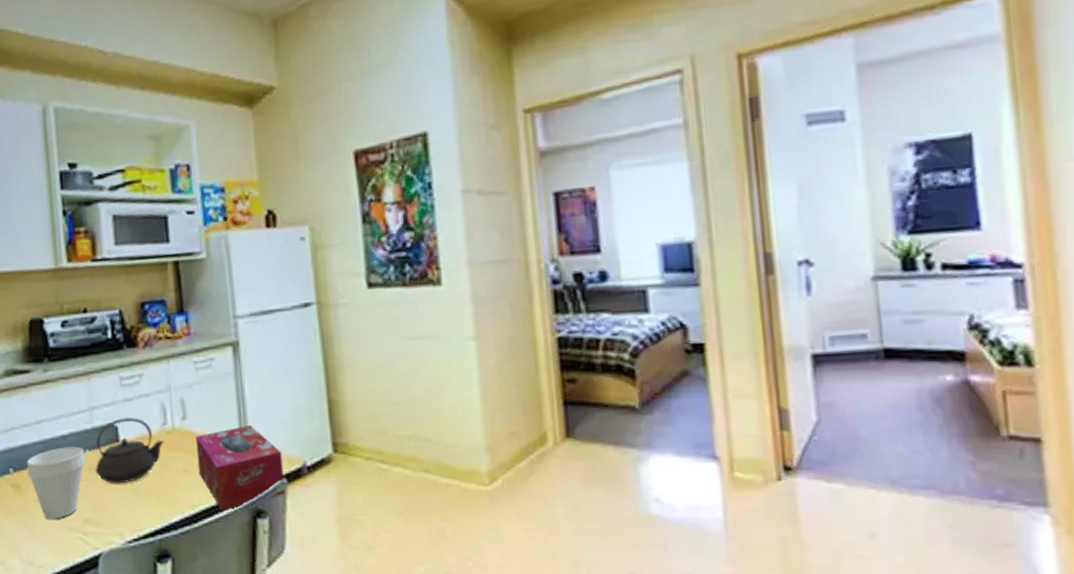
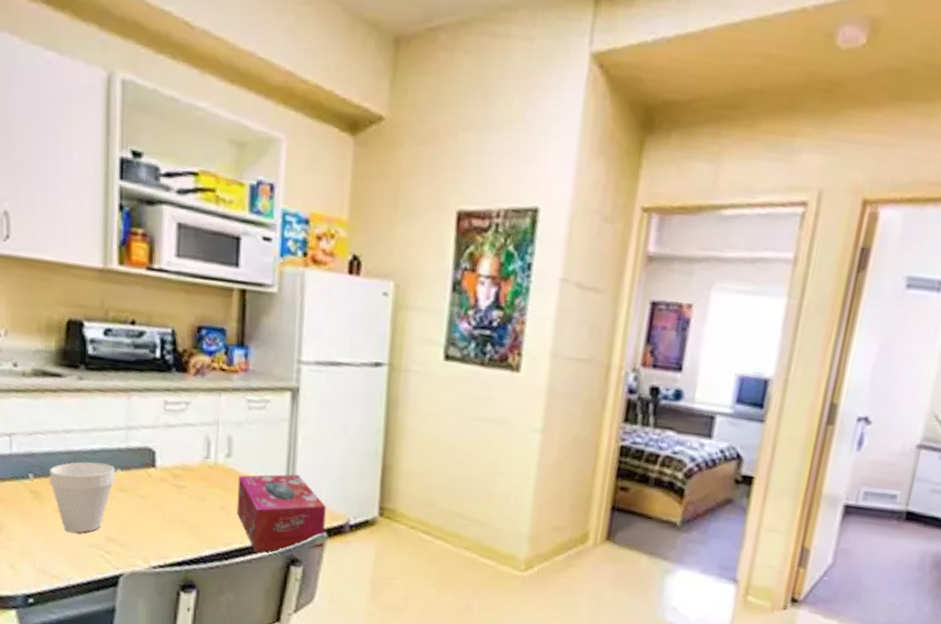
teapot: present [95,416,164,484] -> none [125,443,204,510]

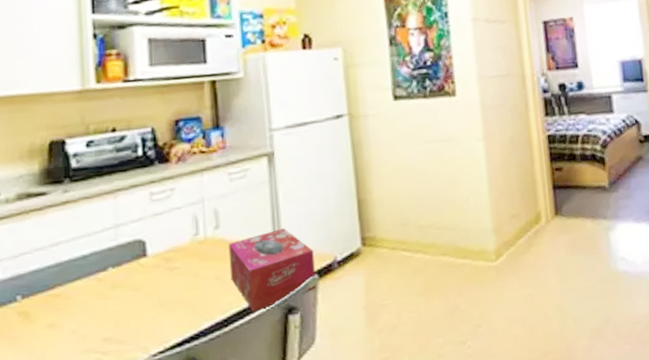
cup: present [49,461,116,533] -> none [38,265,108,345]

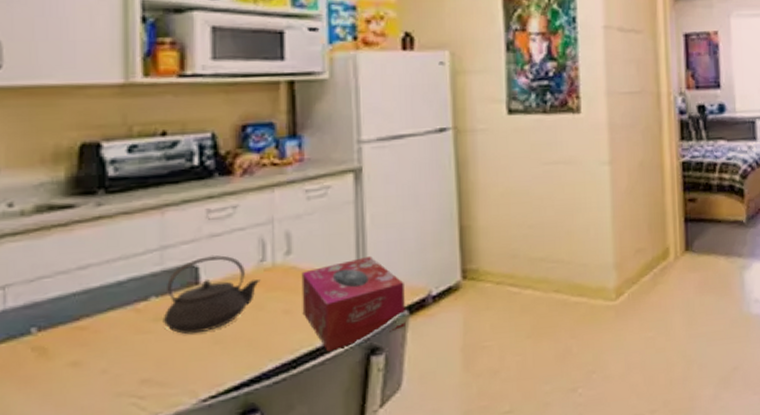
teapot: none [119,230,196,299] -> present [163,254,261,335]

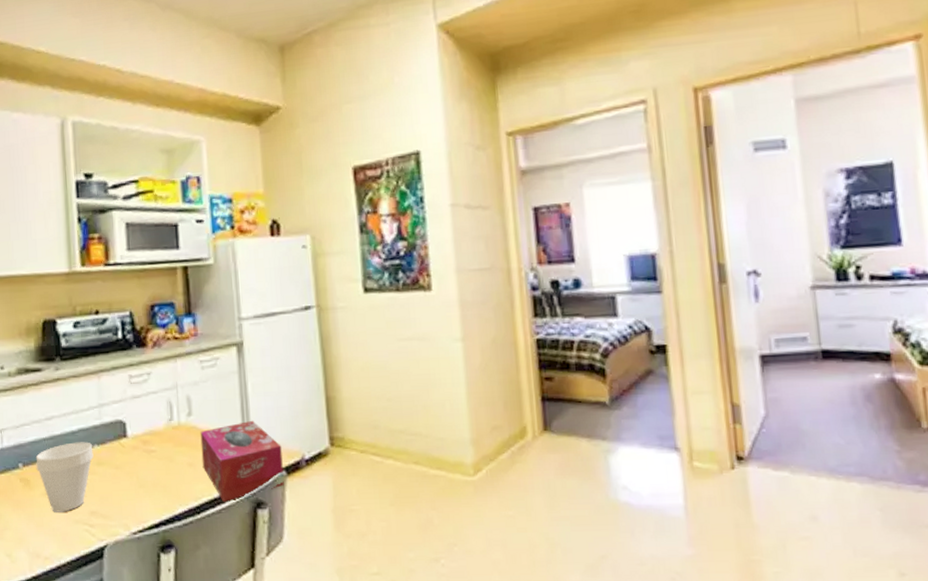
cup: none [59,293,149,386] -> present [35,442,94,513]
teapot: present [163,254,261,335] -> none [103,413,170,478]

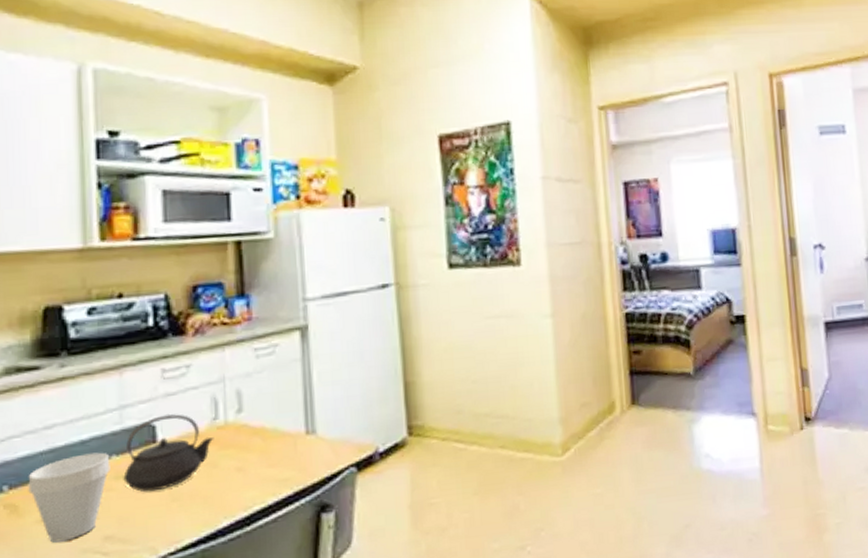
teapot: none [103,413,170,478] -> present [123,413,214,492]
tissue box: present [200,420,284,502] -> none [252,412,354,509]

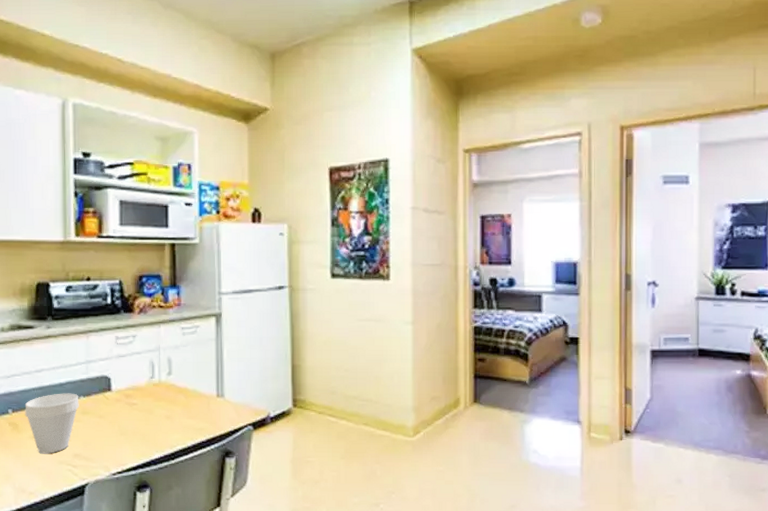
teapot: present [123,413,214,492] -> none [88,370,151,426]

